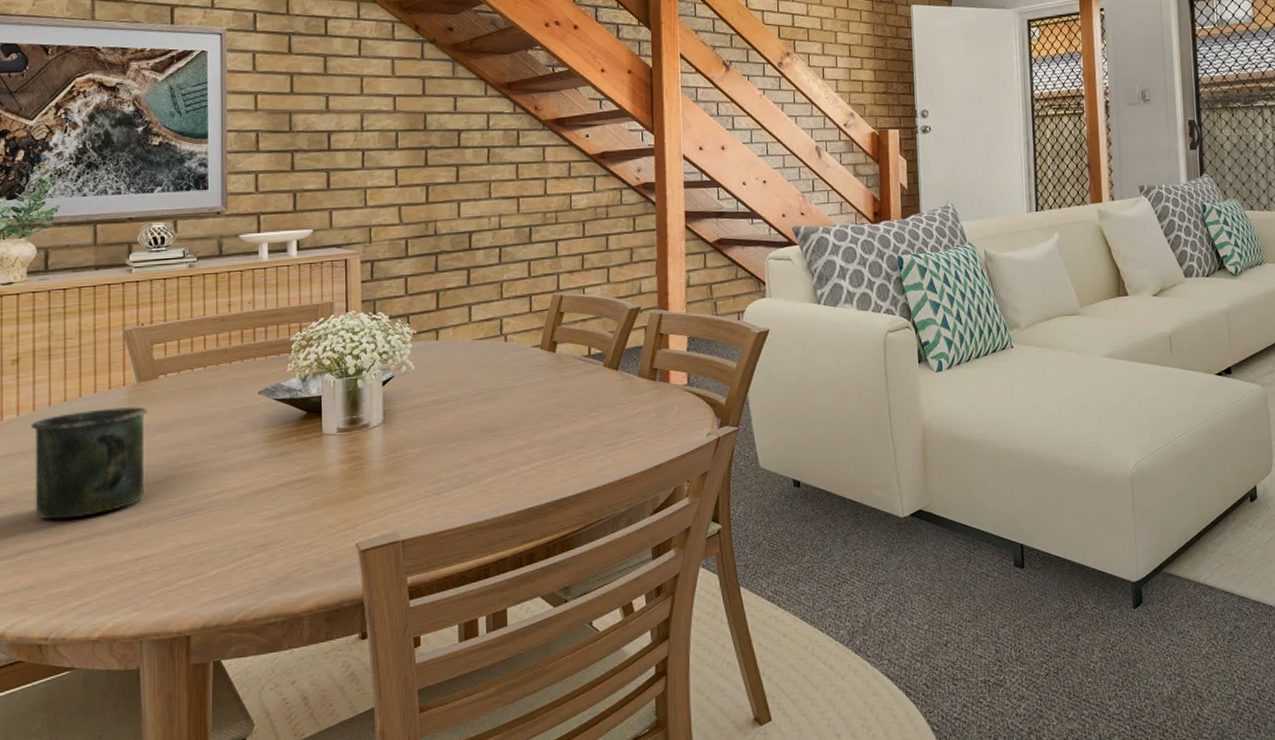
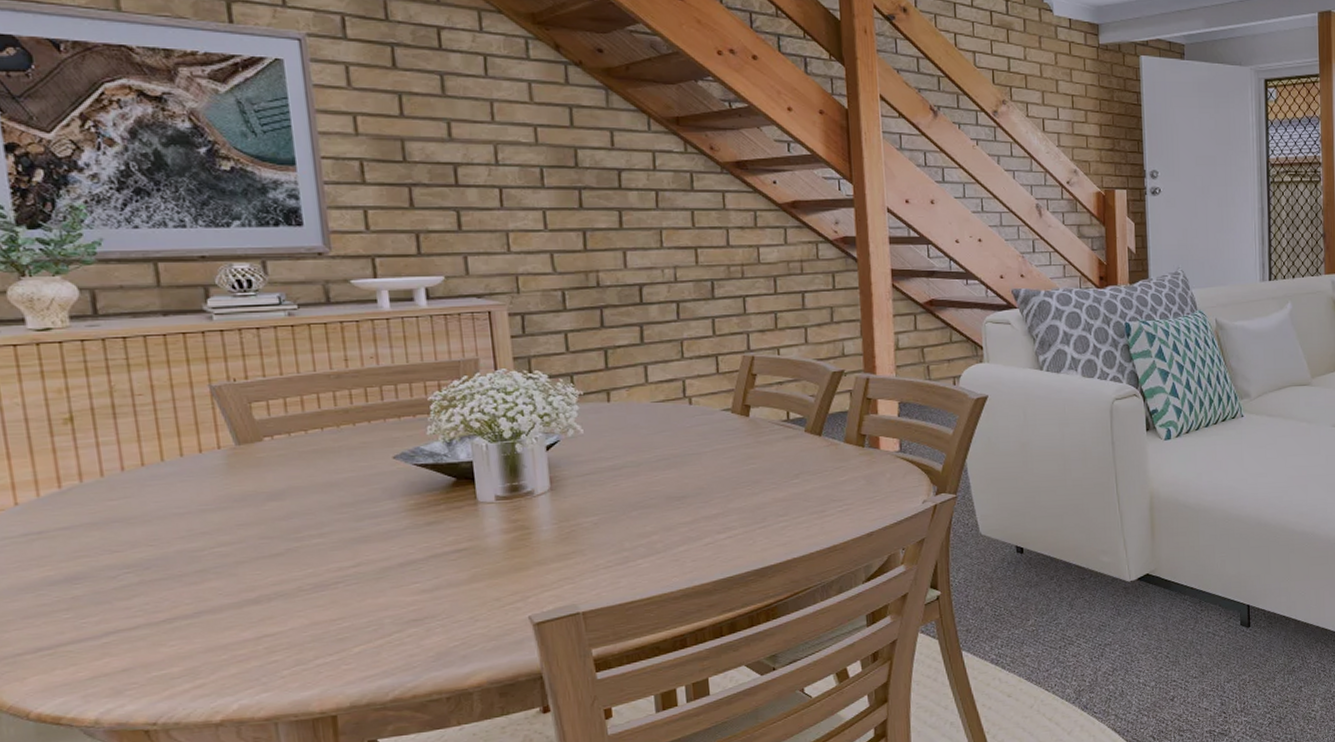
mug: present [31,407,148,520] -> none [100,472,260,597]

